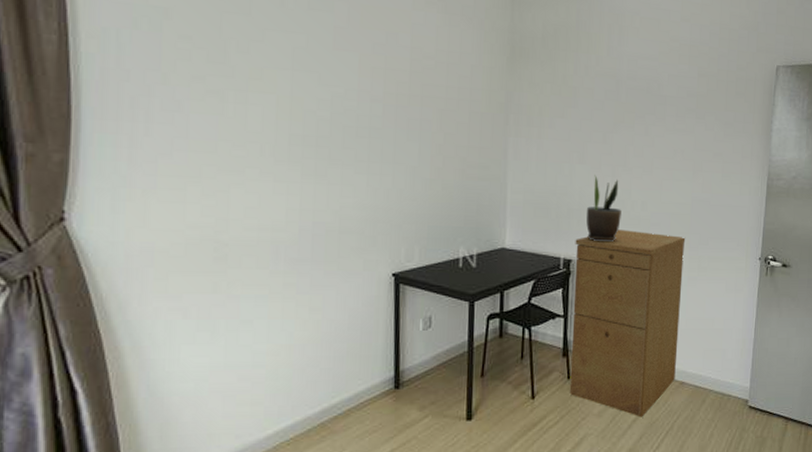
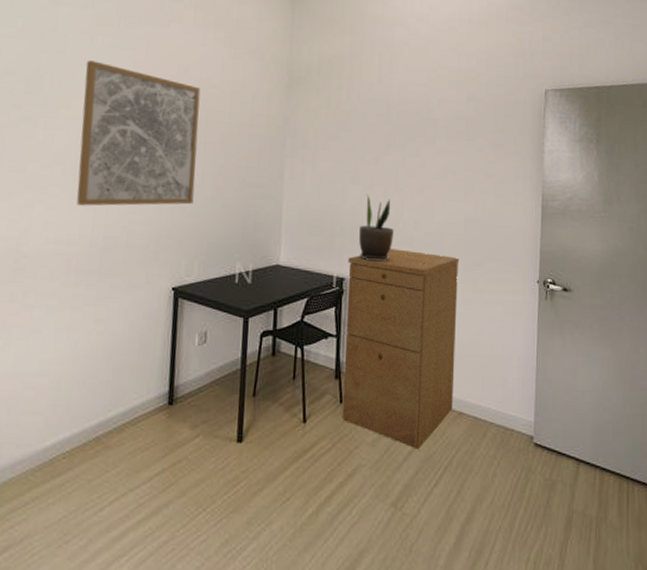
wall art: none [277,24,413,190] -> present [76,60,201,206]

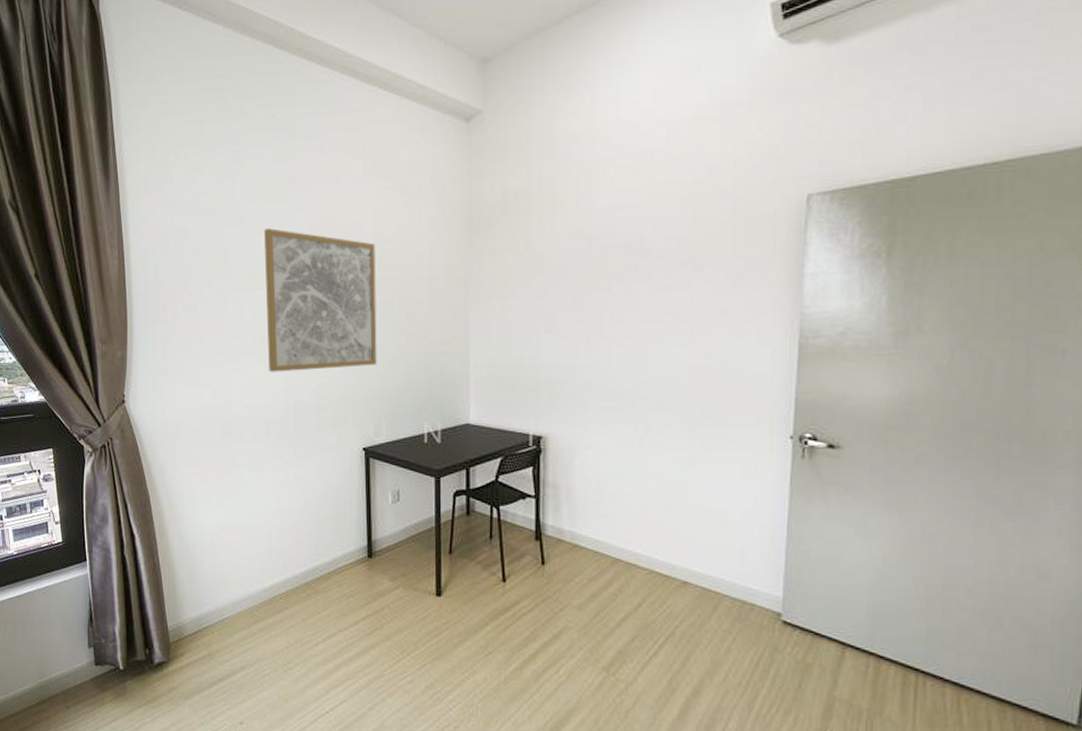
filing cabinet: present [341,248,460,450] -> none [544,403,683,617]
potted plant: present [359,195,394,262] -> none [558,344,599,418]

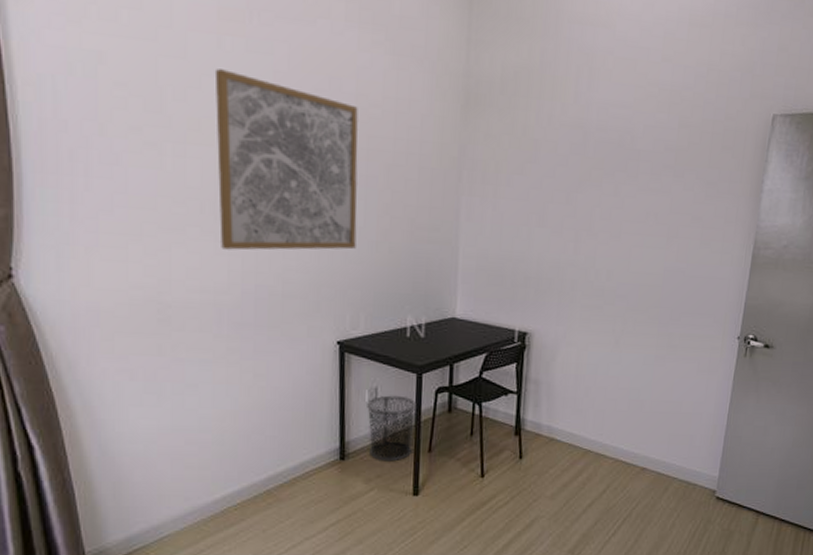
waste bin: none [390,497,436,561] -> present [367,395,417,462]

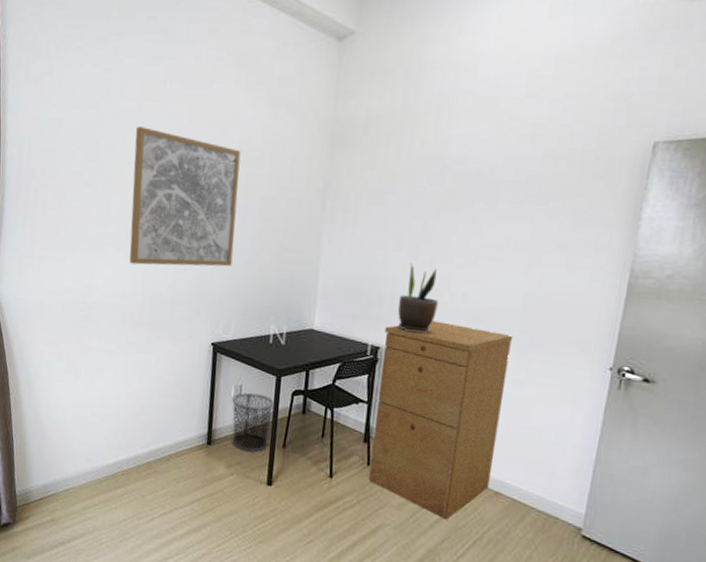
filing cabinet: none [521,301,655,503] -> present [368,321,514,520]
potted plant: none [544,240,584,315] -> present [398,263,438,334]

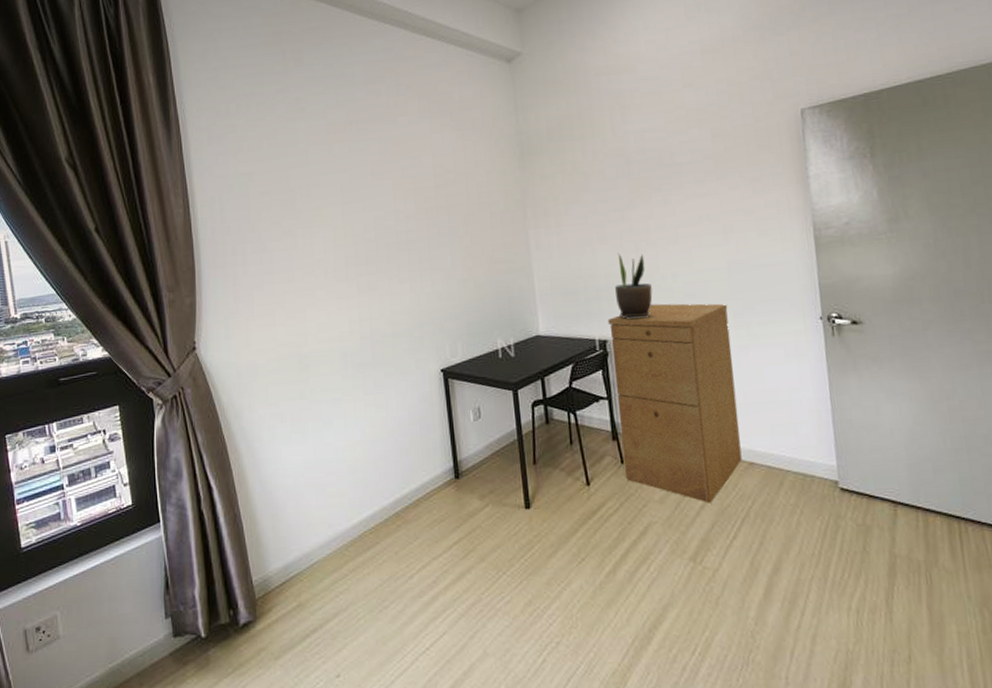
wall art: present [129,126,241,267] -> none [328,167,447,305]
waste bin: present [232,393,275,452] -> none [472,412,518,477]

